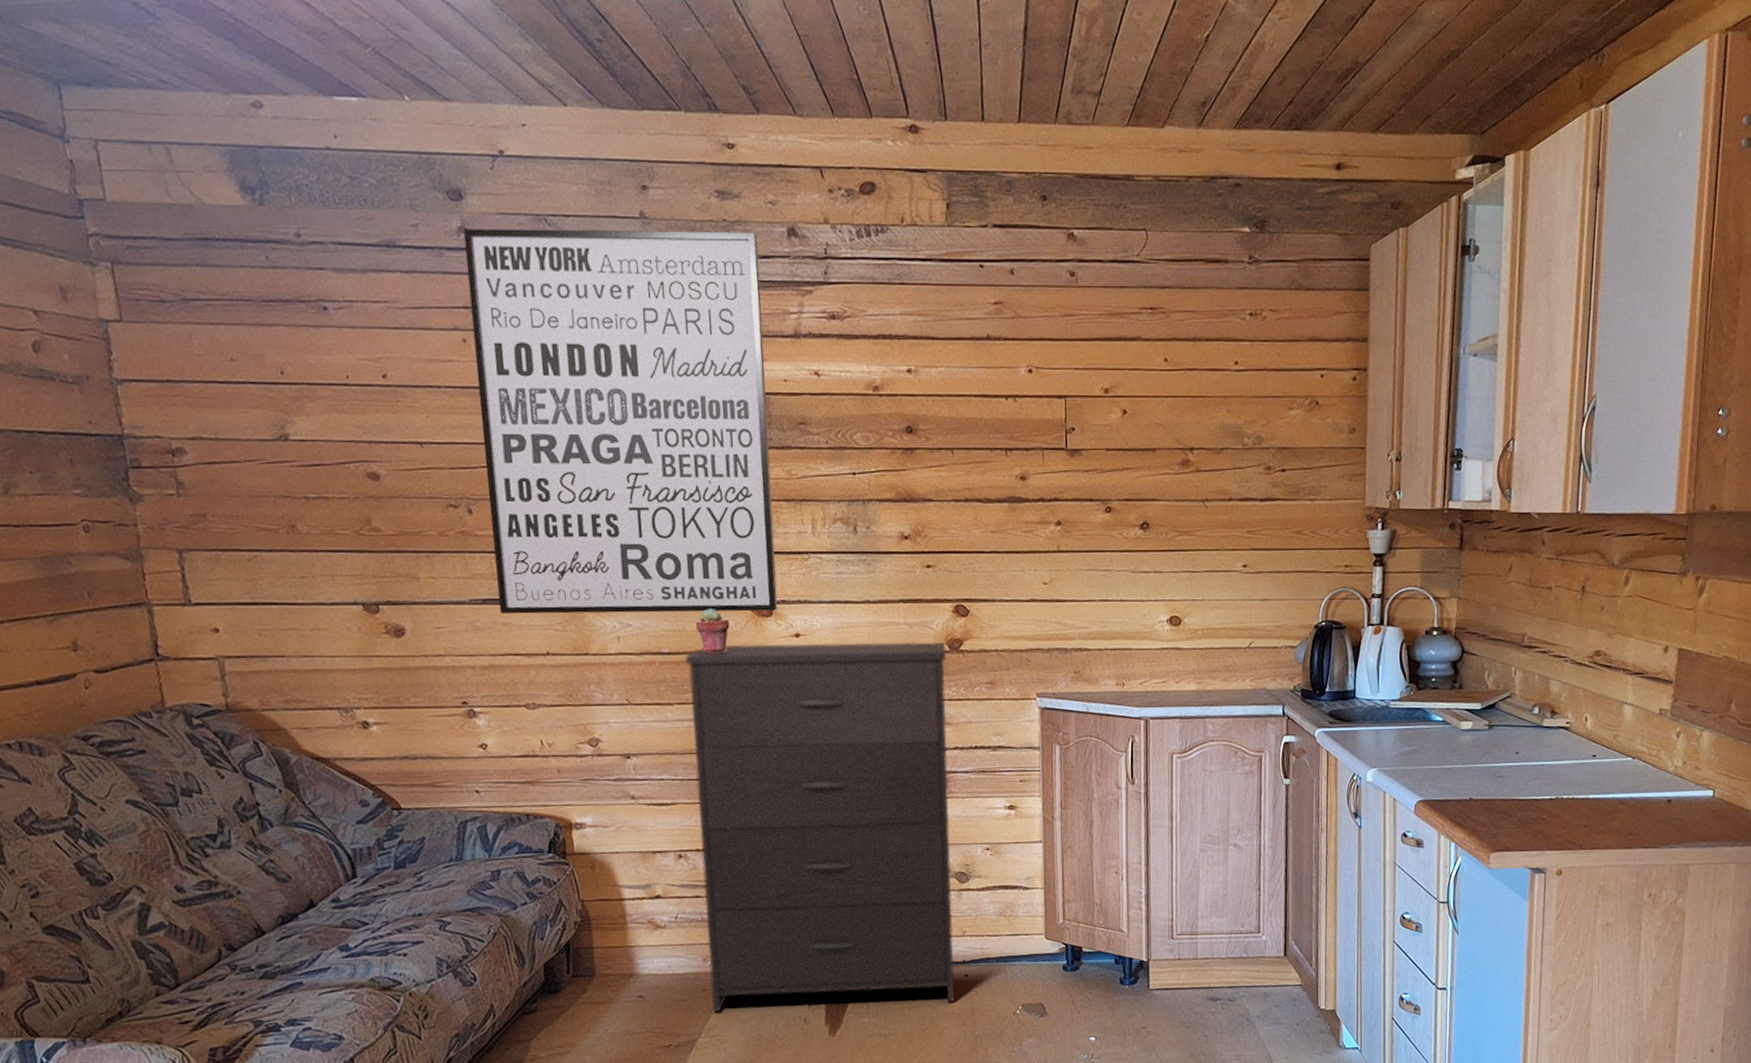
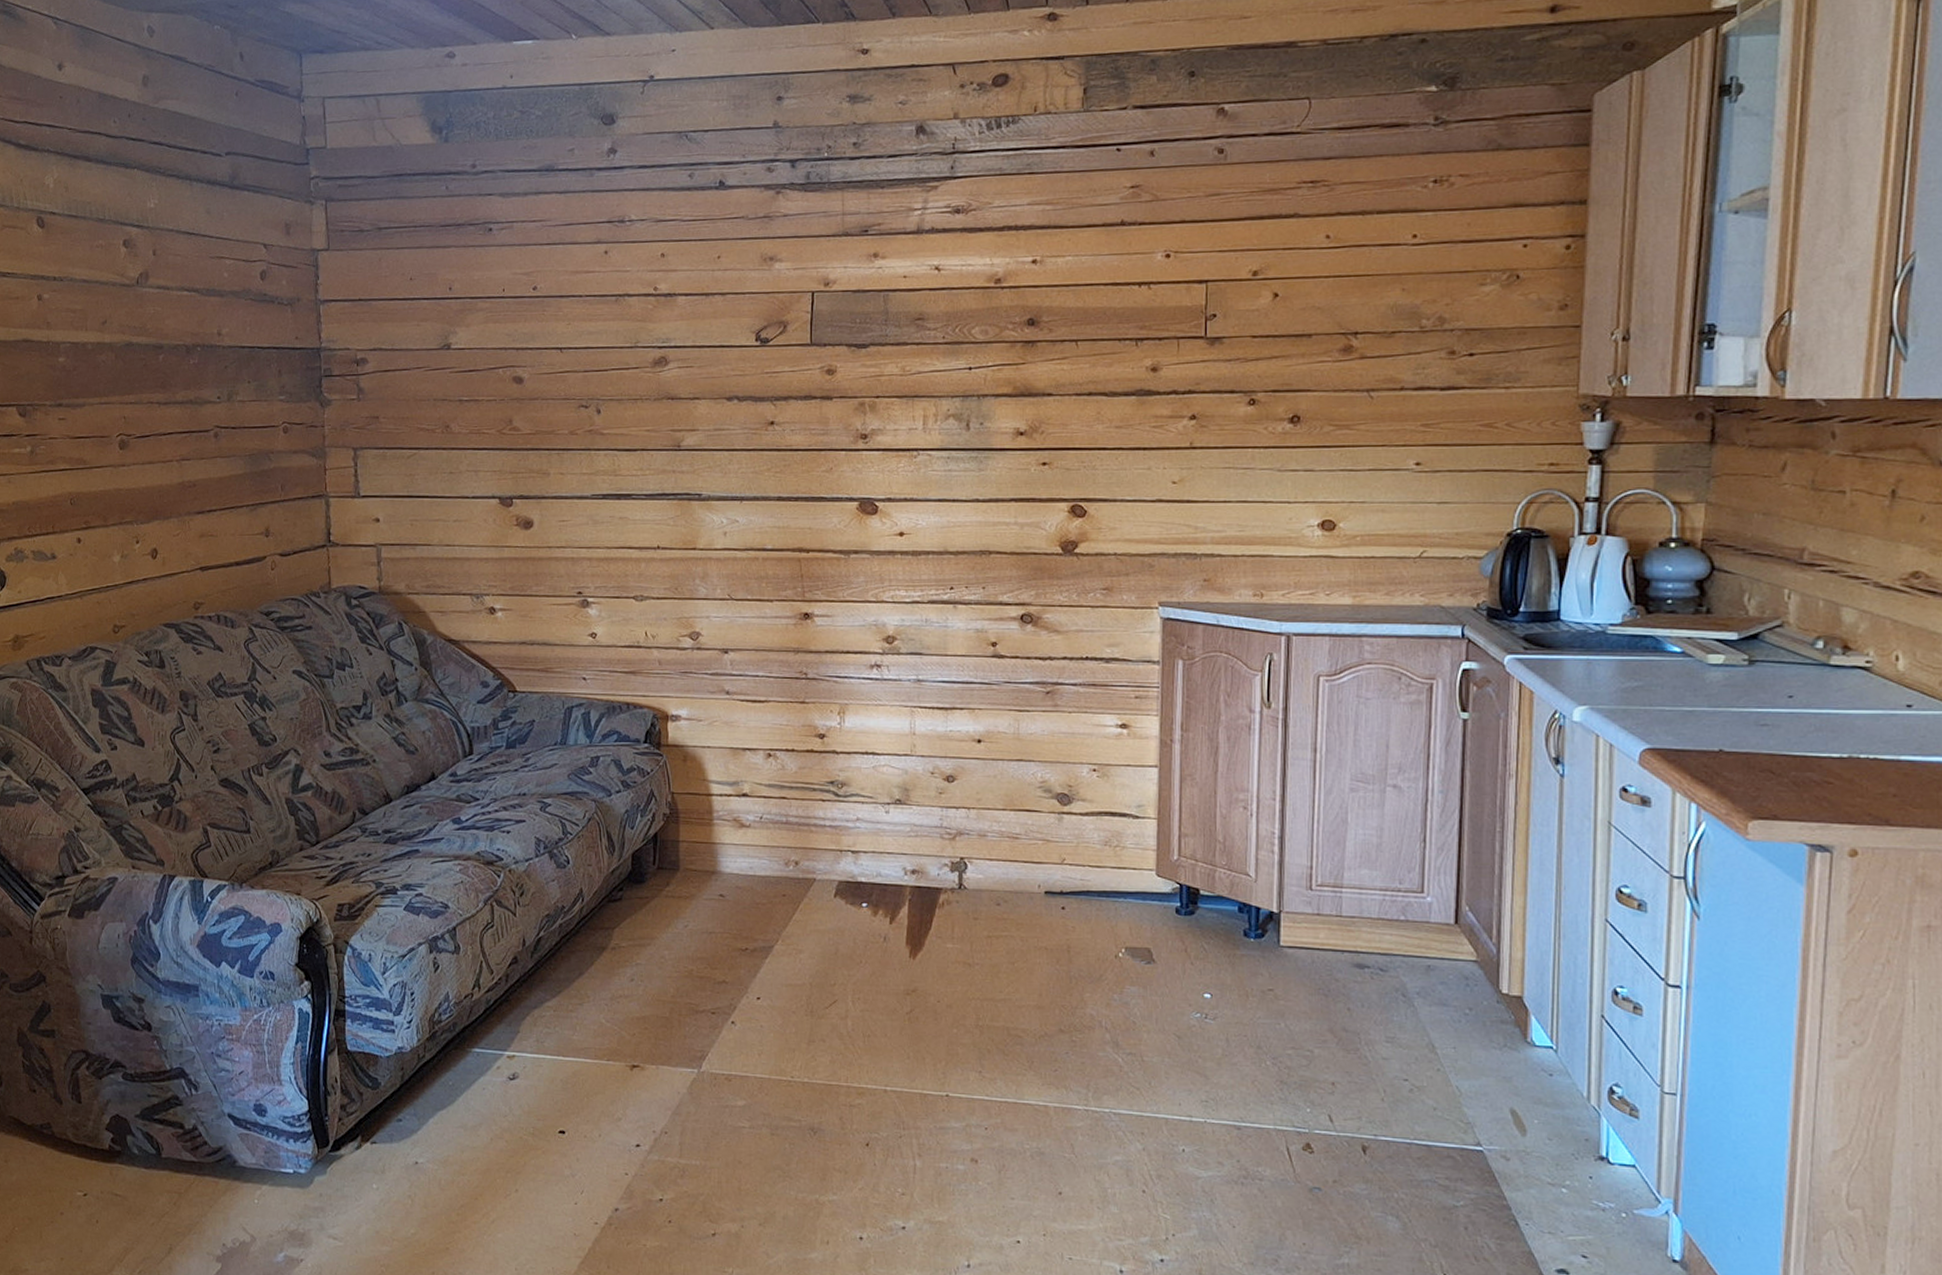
wall art: present [463,229,778,615] -> none [613,133,886,509]
dresser: present [684,642,956,1013] -> none [787,542,1059,937]
potted succulent: present [695,608,730,652] -> none [800,505,833,549]

